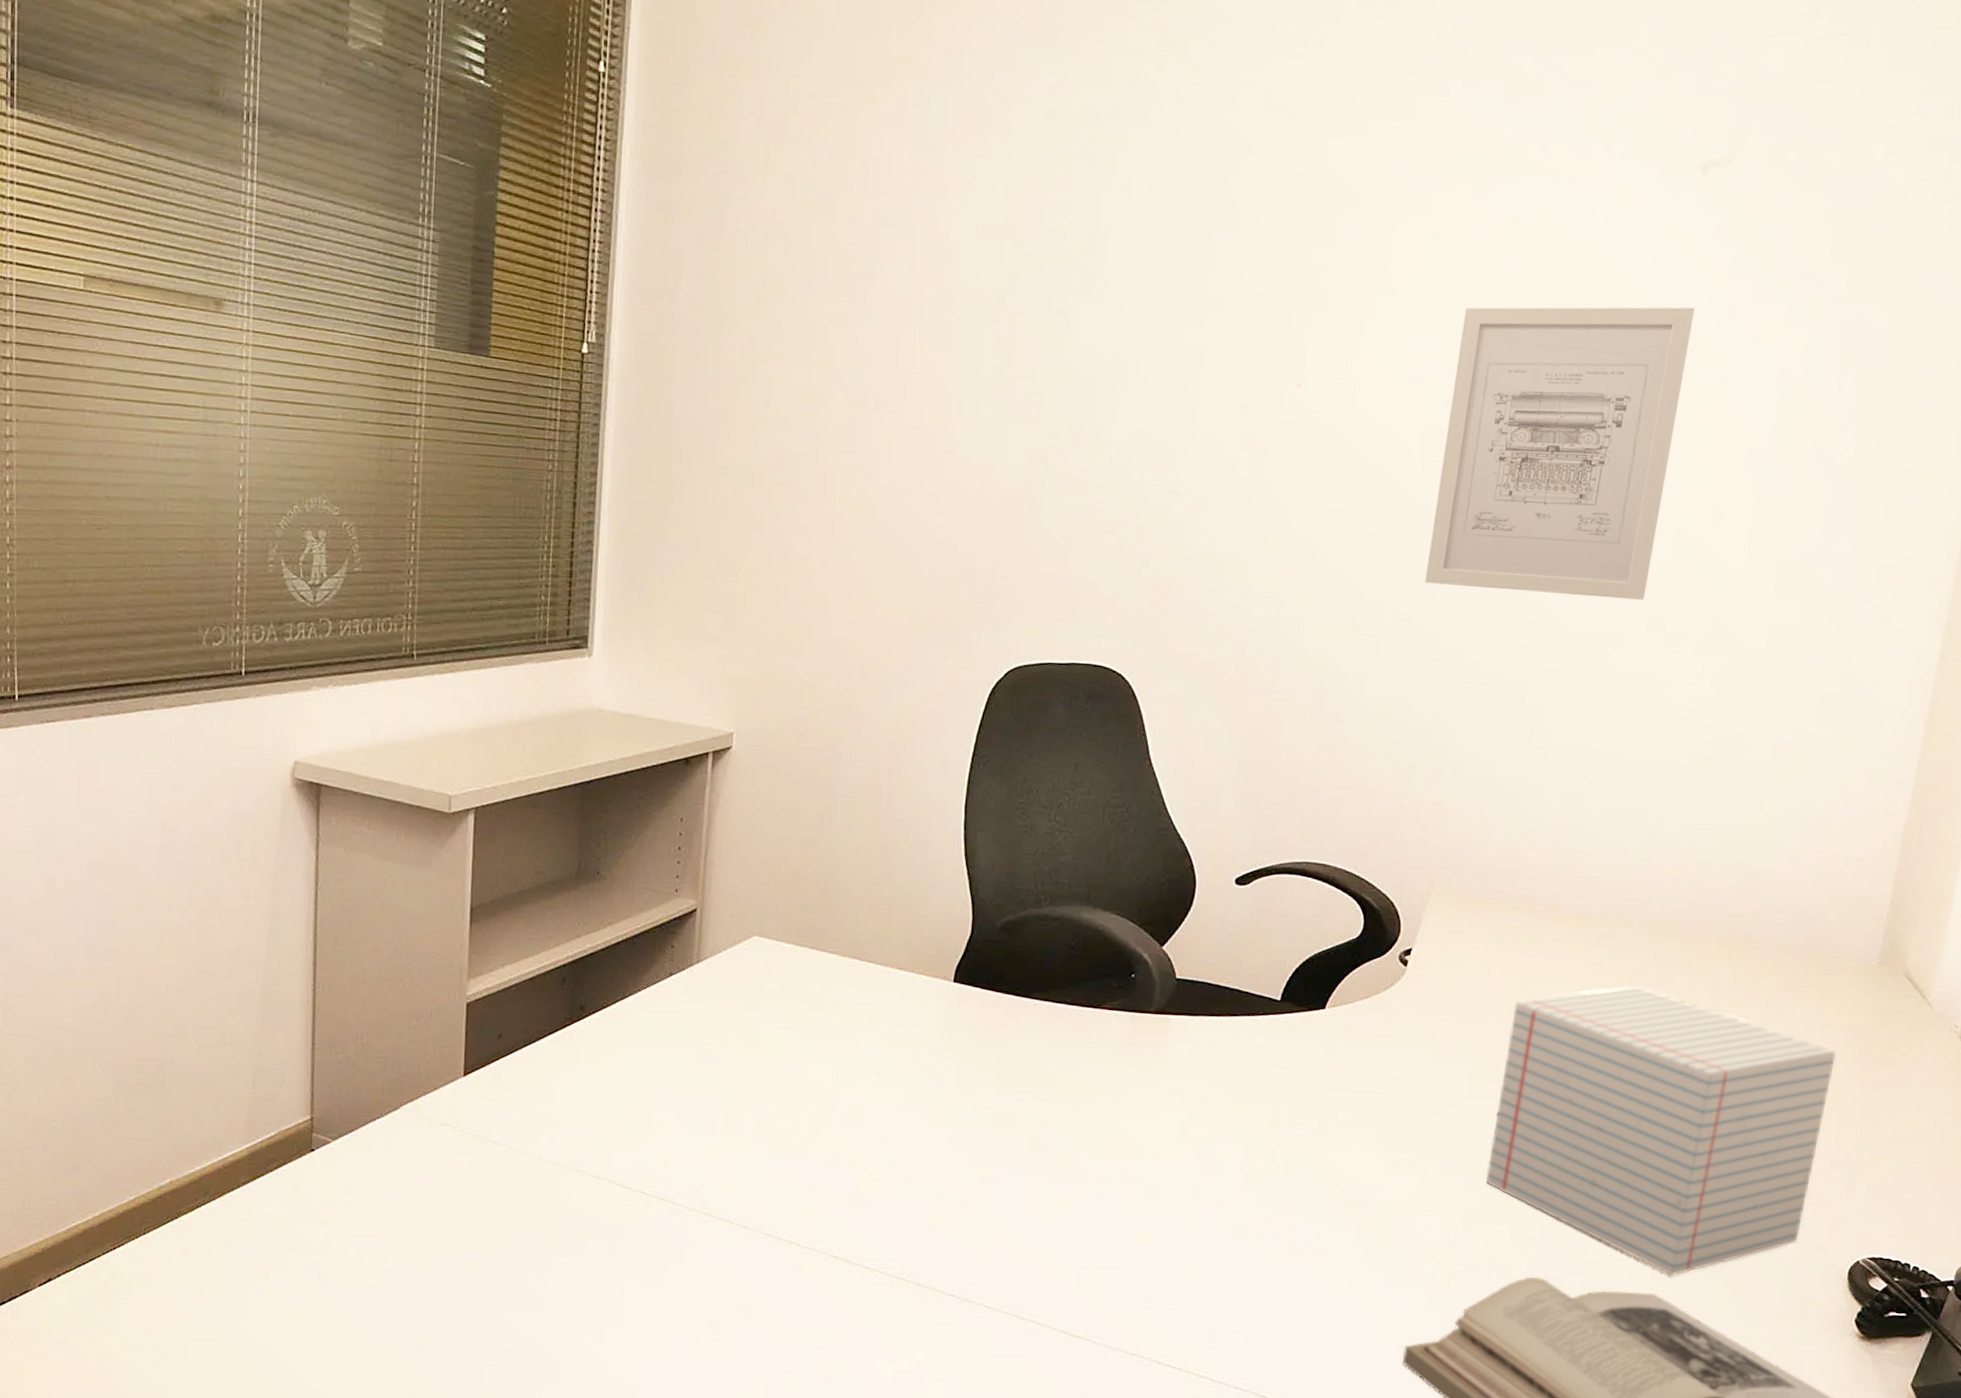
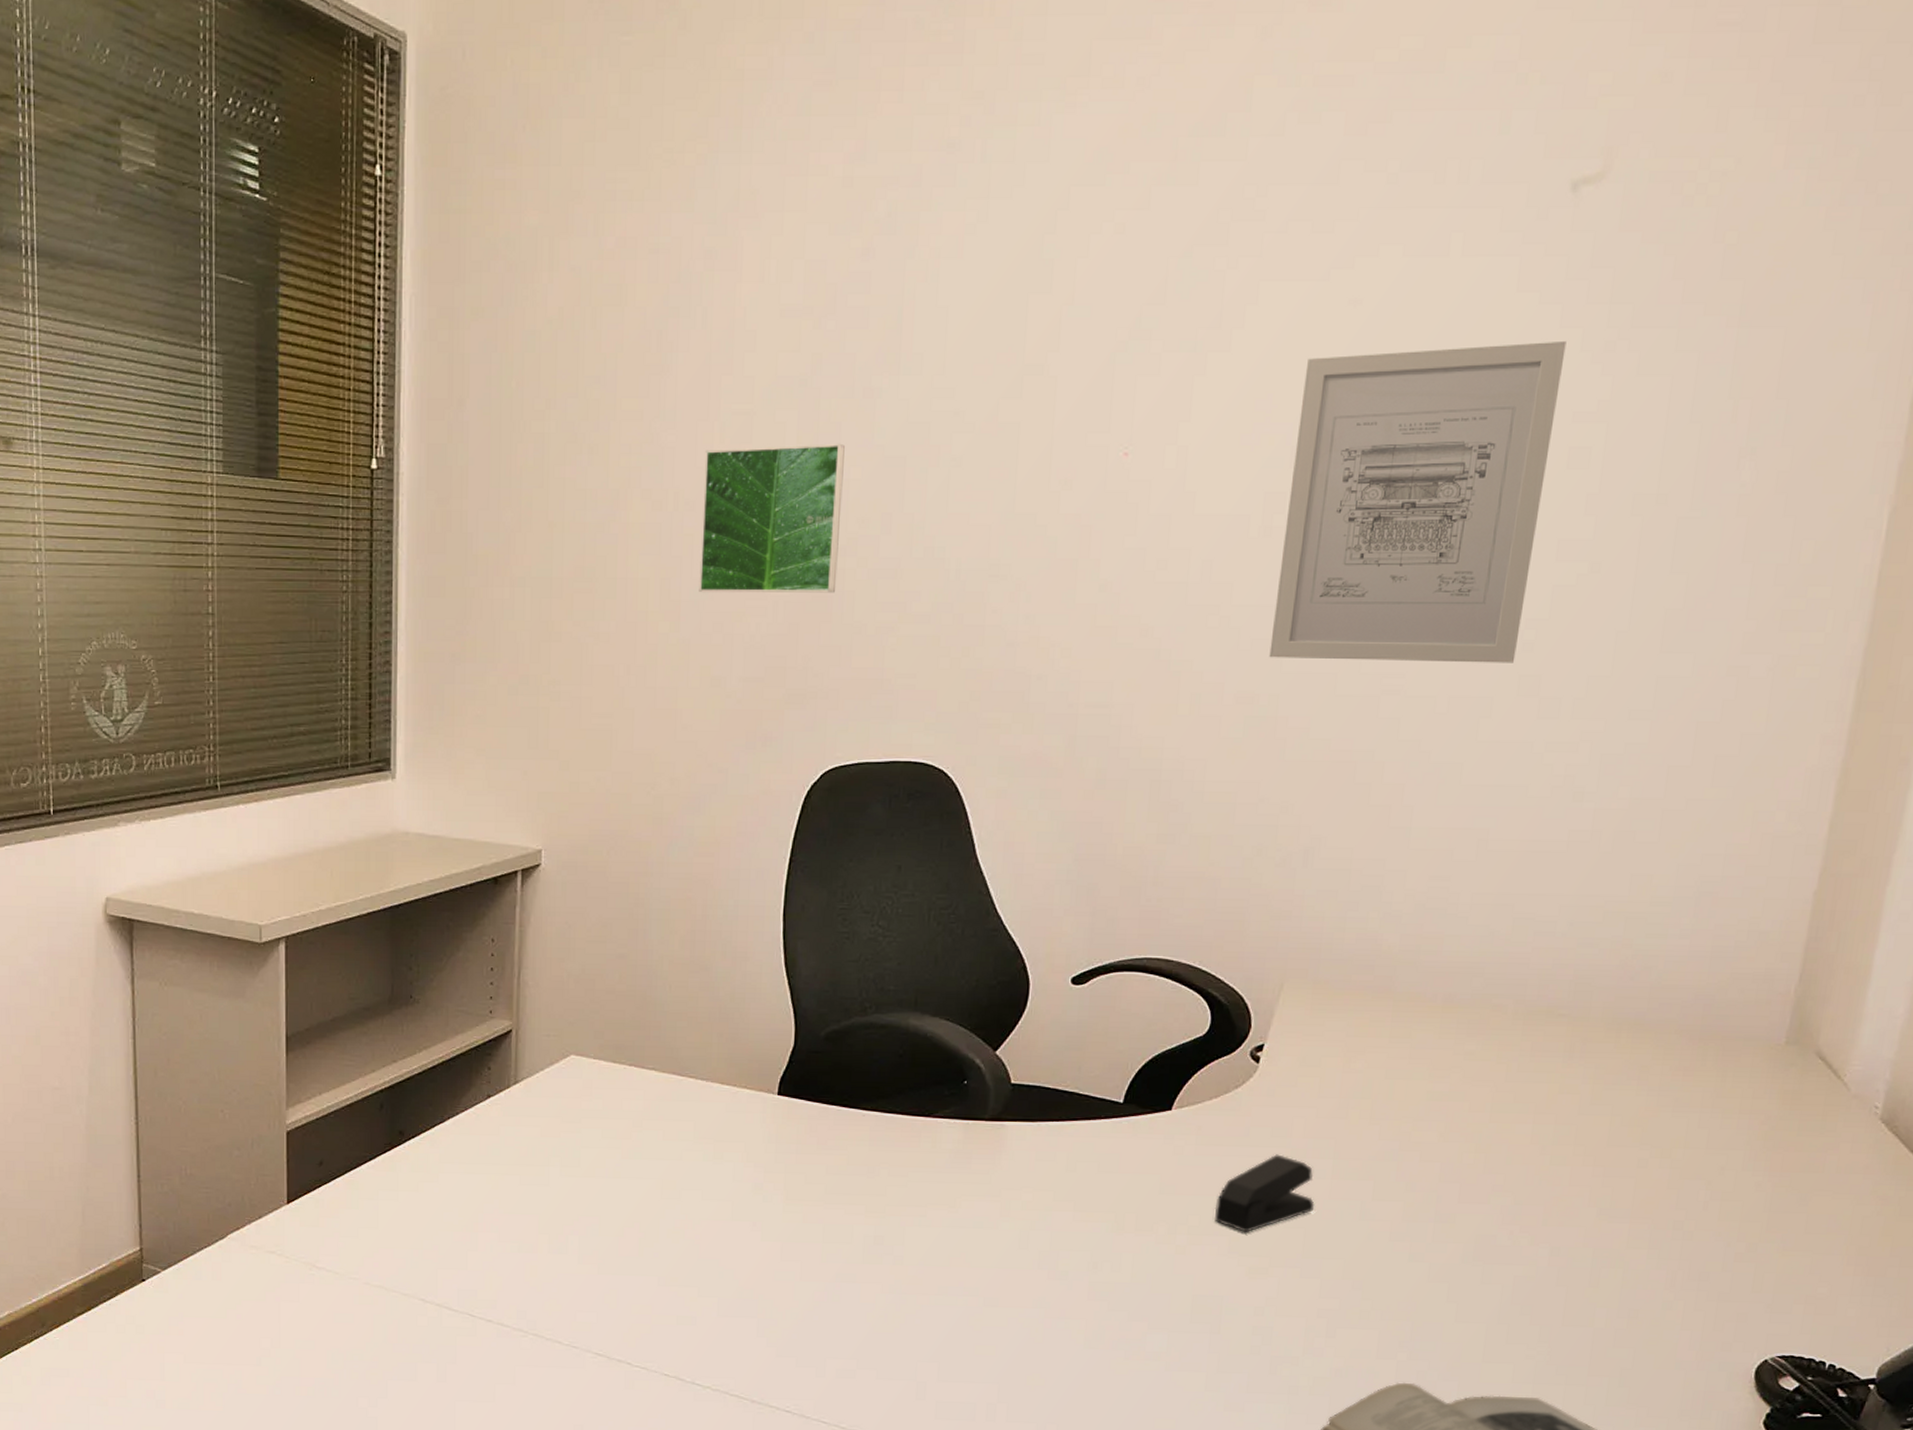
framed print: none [895,355,1039,499] -> present [699,443,845,593]
stapler: none [1363,1054,1455,1130] -> present [1215,1154,1315,1233]
notepad: present [1486,986,1836,1276] -> none [1350,1075,1739,1379]

